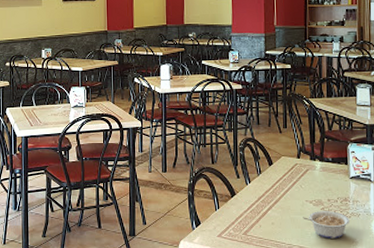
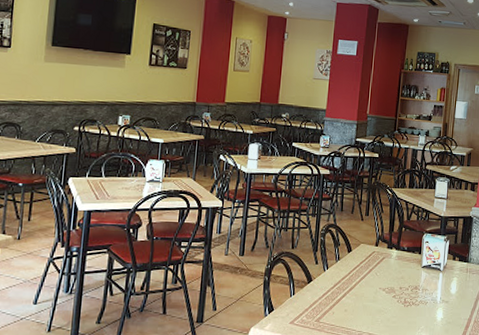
legume: present [303,211,349,239] -> none [375,299,417,326]

